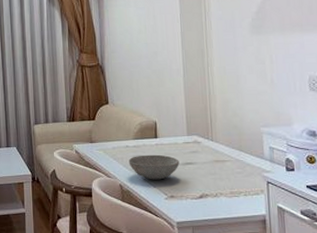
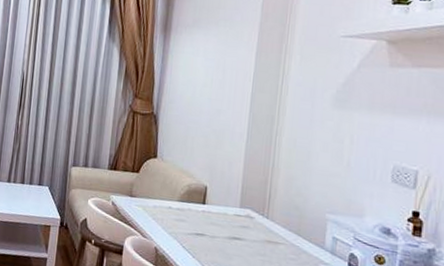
bowl: present [128,154,180,180] -> none [168,219,226,251]

